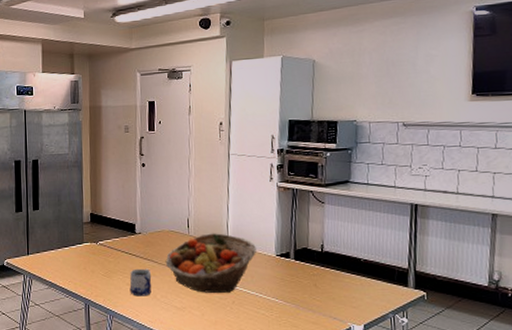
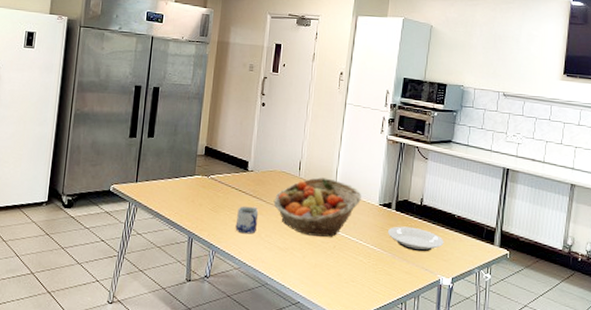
plate: none [289,275,352,301] -> present [388,226,444,252]

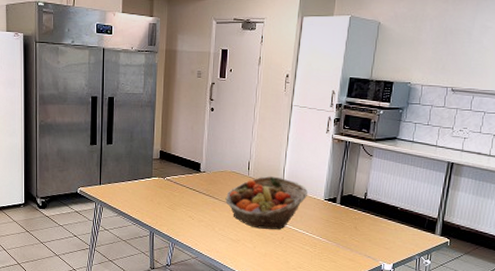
mug: present [235,206,259,234] -> none [191,203,212,228]
plate: present [388,226,444,252] -> none [333,218,387,241]

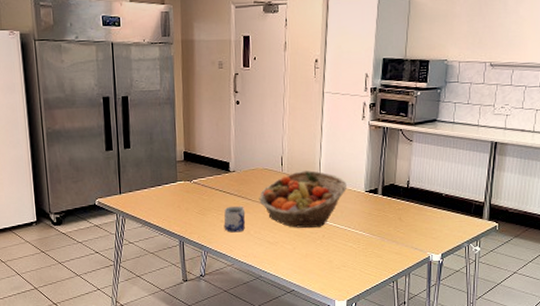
mug: none [191,203,212,228] -> present [224,205,246,233]

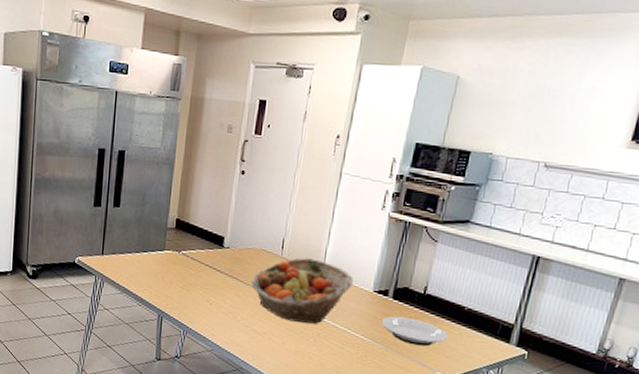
mug: present [224,205,246,233] -> none [208,285,235,316]
plate: none [376,209,433,233] -> present [382,316,449,347]

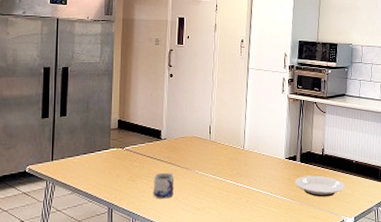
mug: none [208,285,235,316] -> present [153,172,175,199]
fruit basket: present [251,258,354,324] -> none [187,139,270,194]

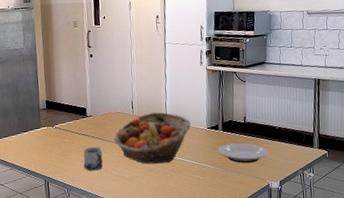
fruit basket: none [187,139,270,194] -> present [113,112,192,164]

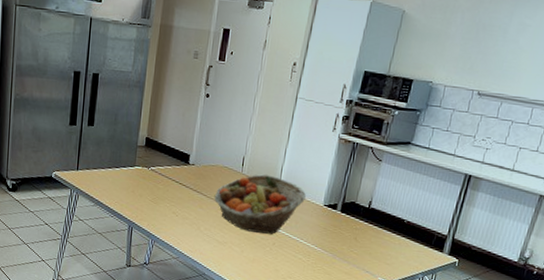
mug: present [83,146,103,171] -> none [174,198,199,227]
plate: present [218,143,269,164] -> none [330,227,390,255]

